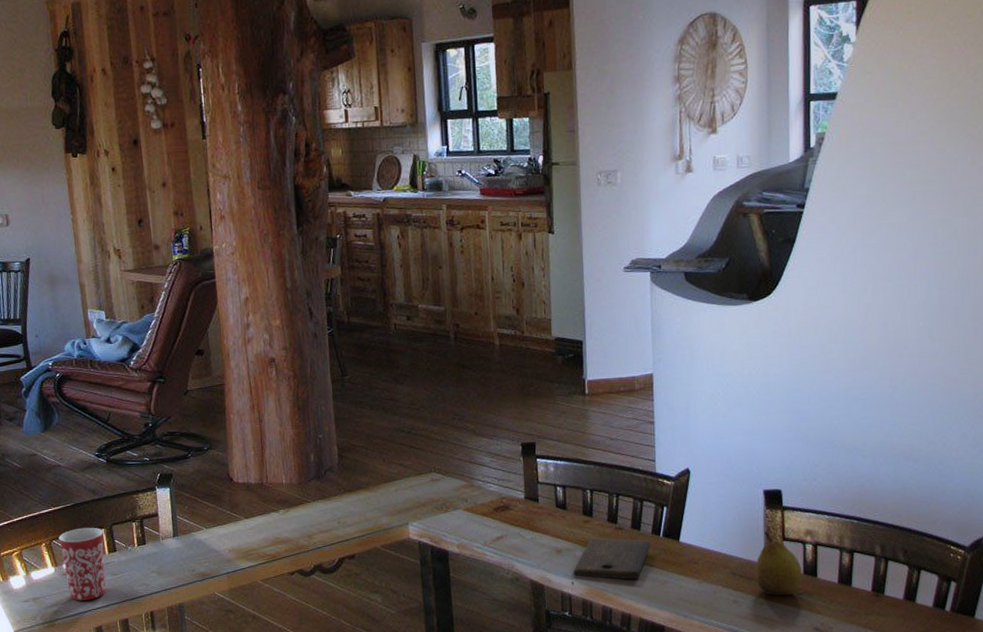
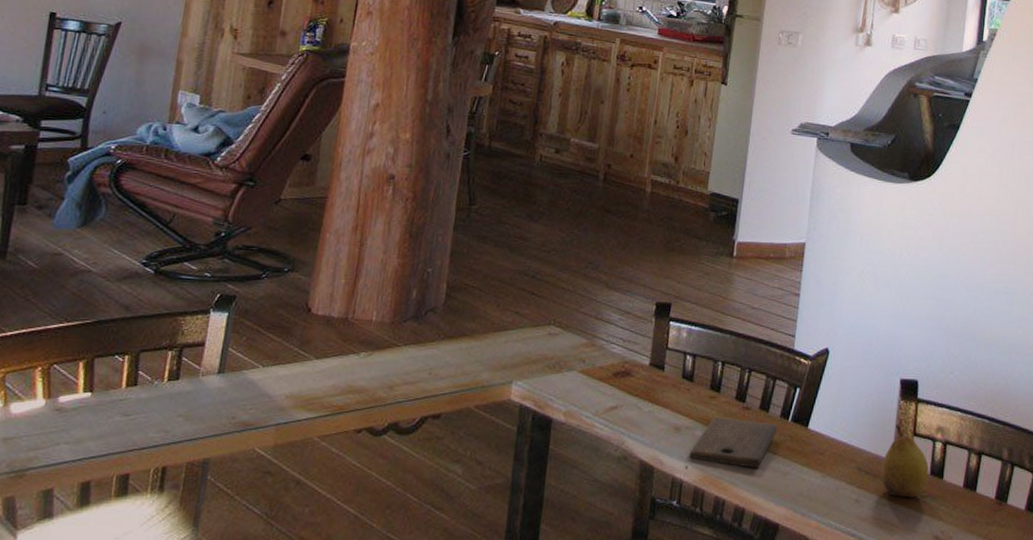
mug: present [58,527,106,601] -> none [57,351,127,446]

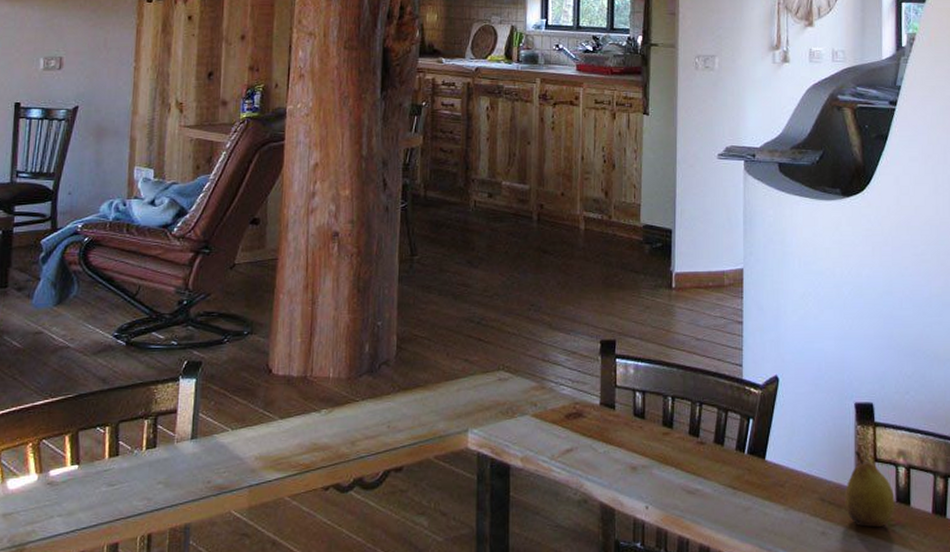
cutting board: present [689,417,778,468] -> none [648,454,735,505]

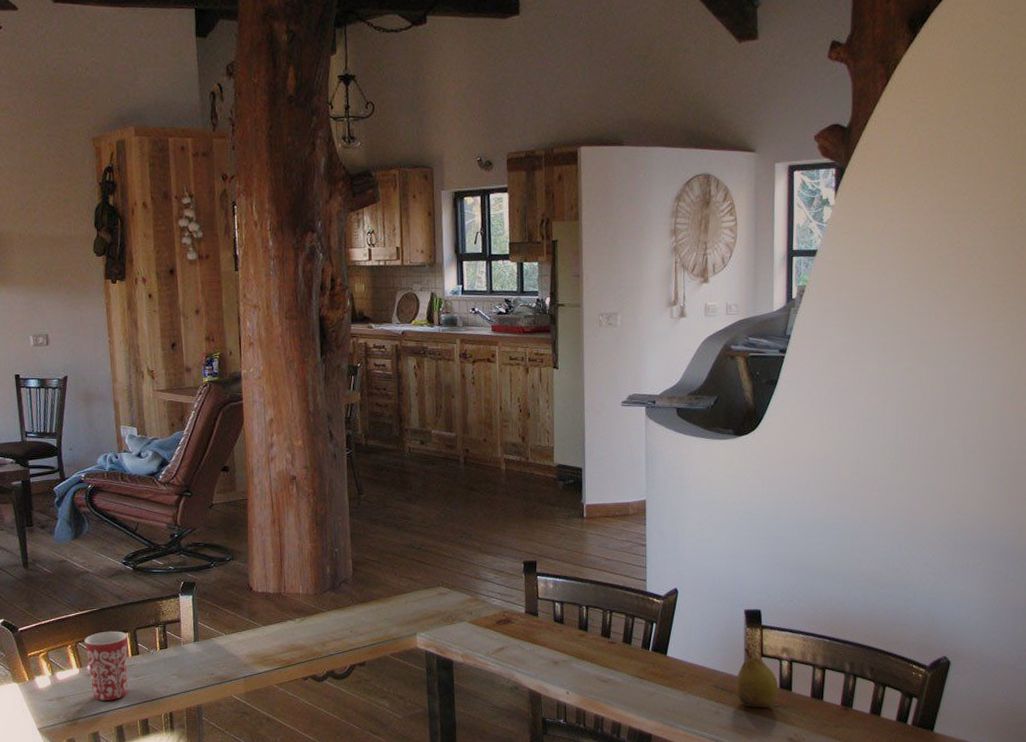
mug: none [50,424,108,518] -> present [84,631,128,701]

